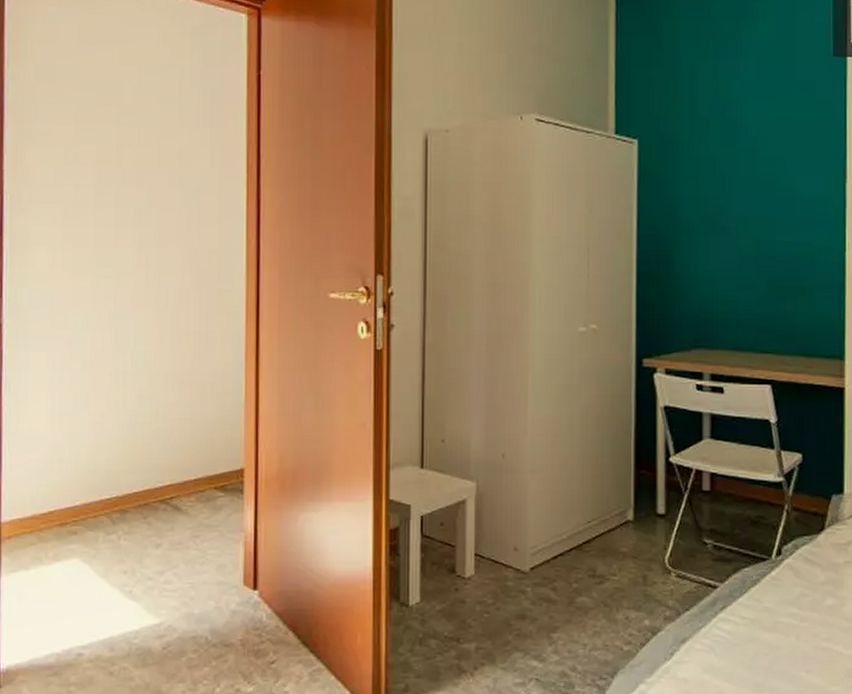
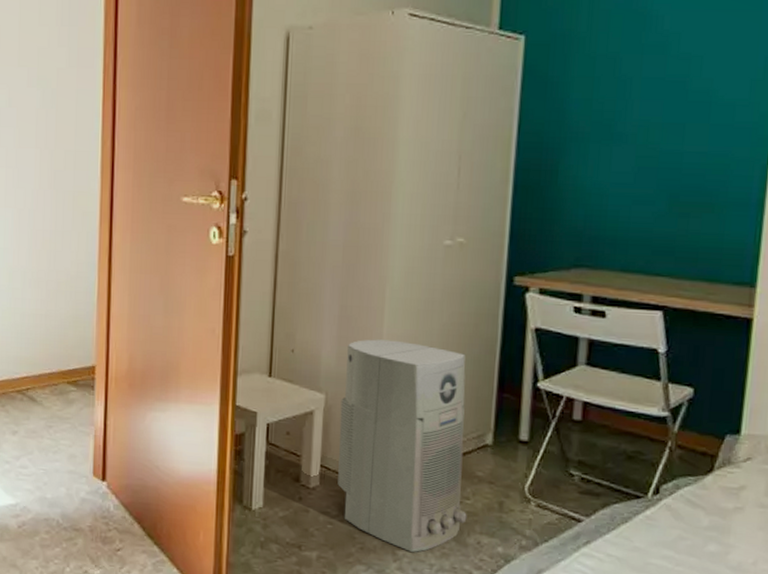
air purifier: none [491,425,615,633] -> present [338,339,467,552]

